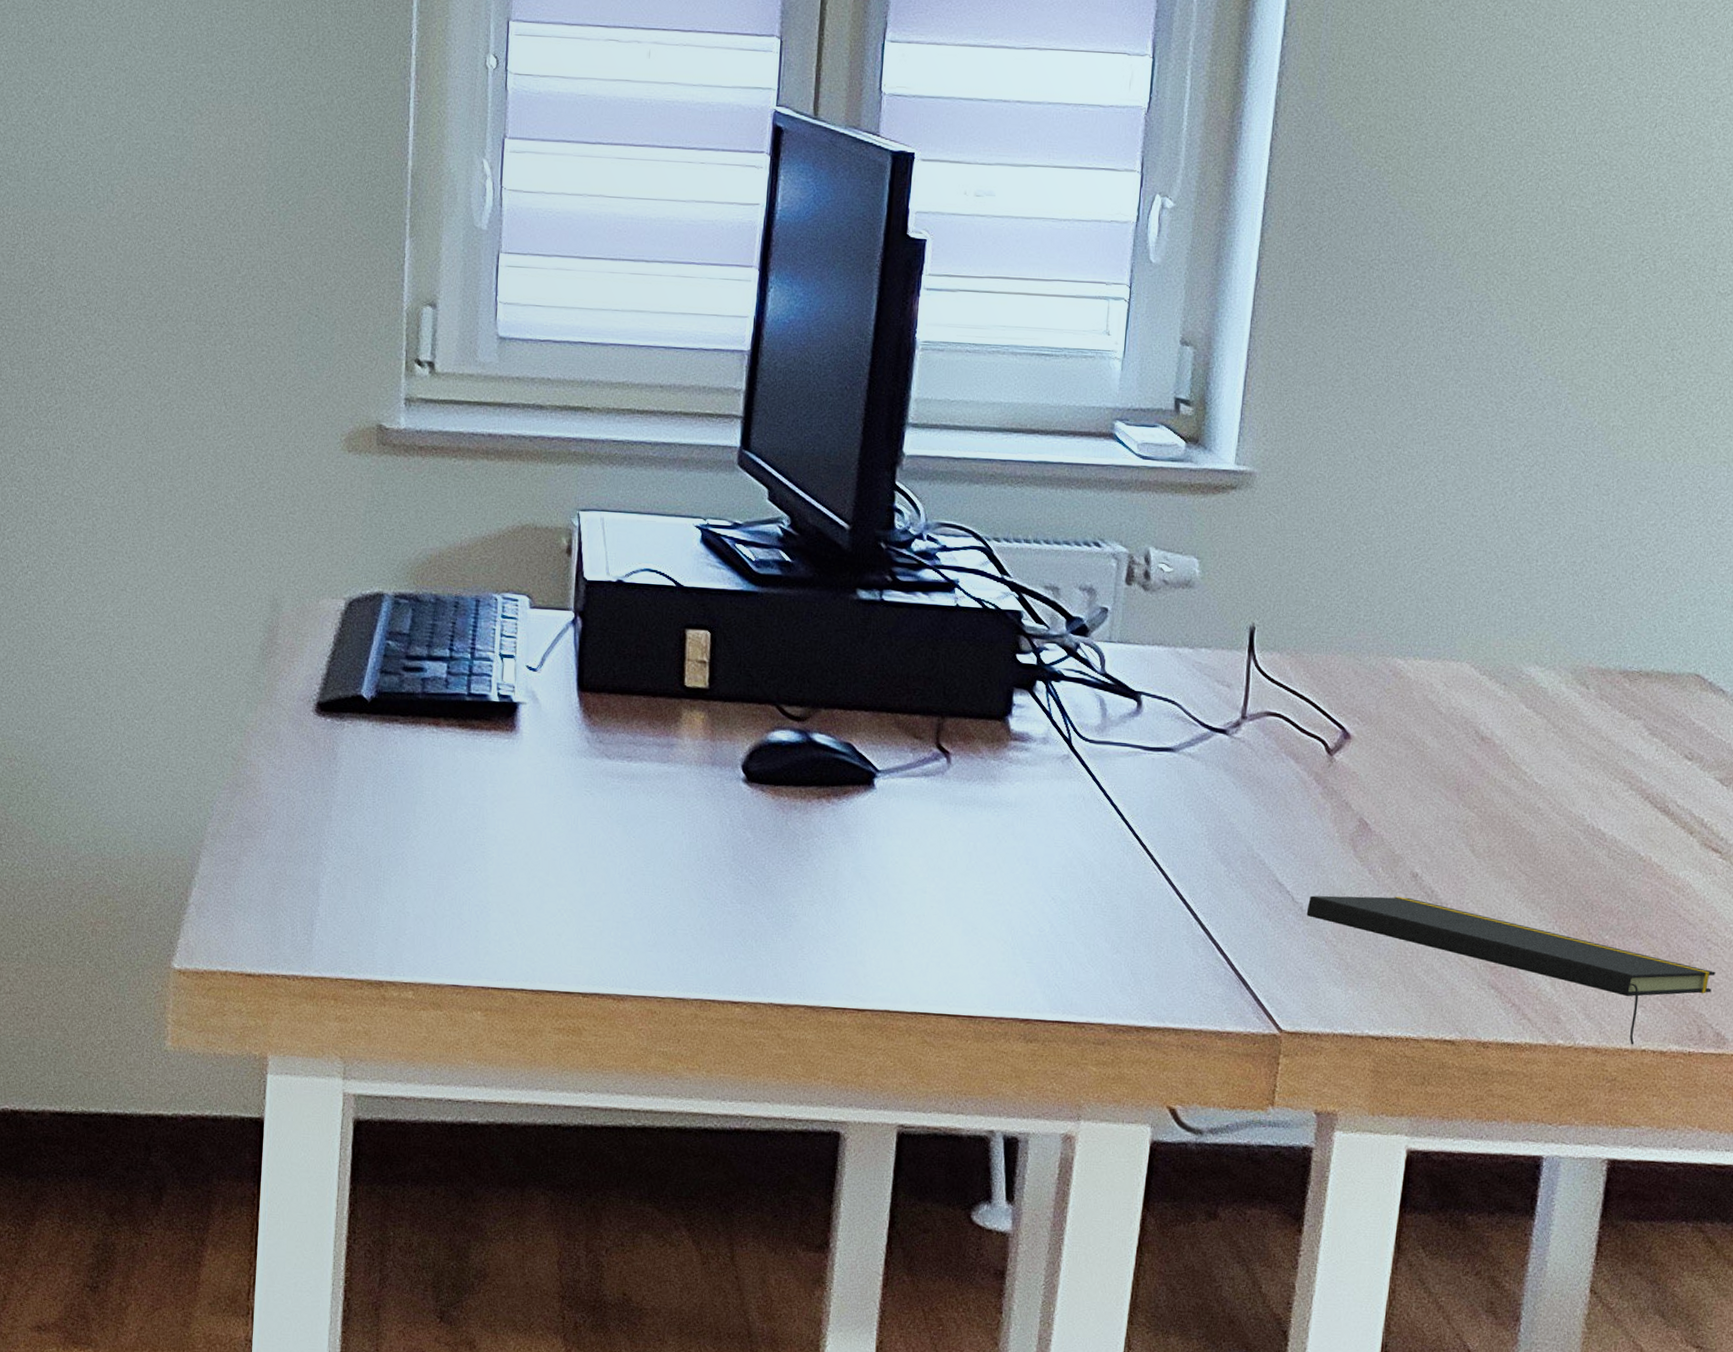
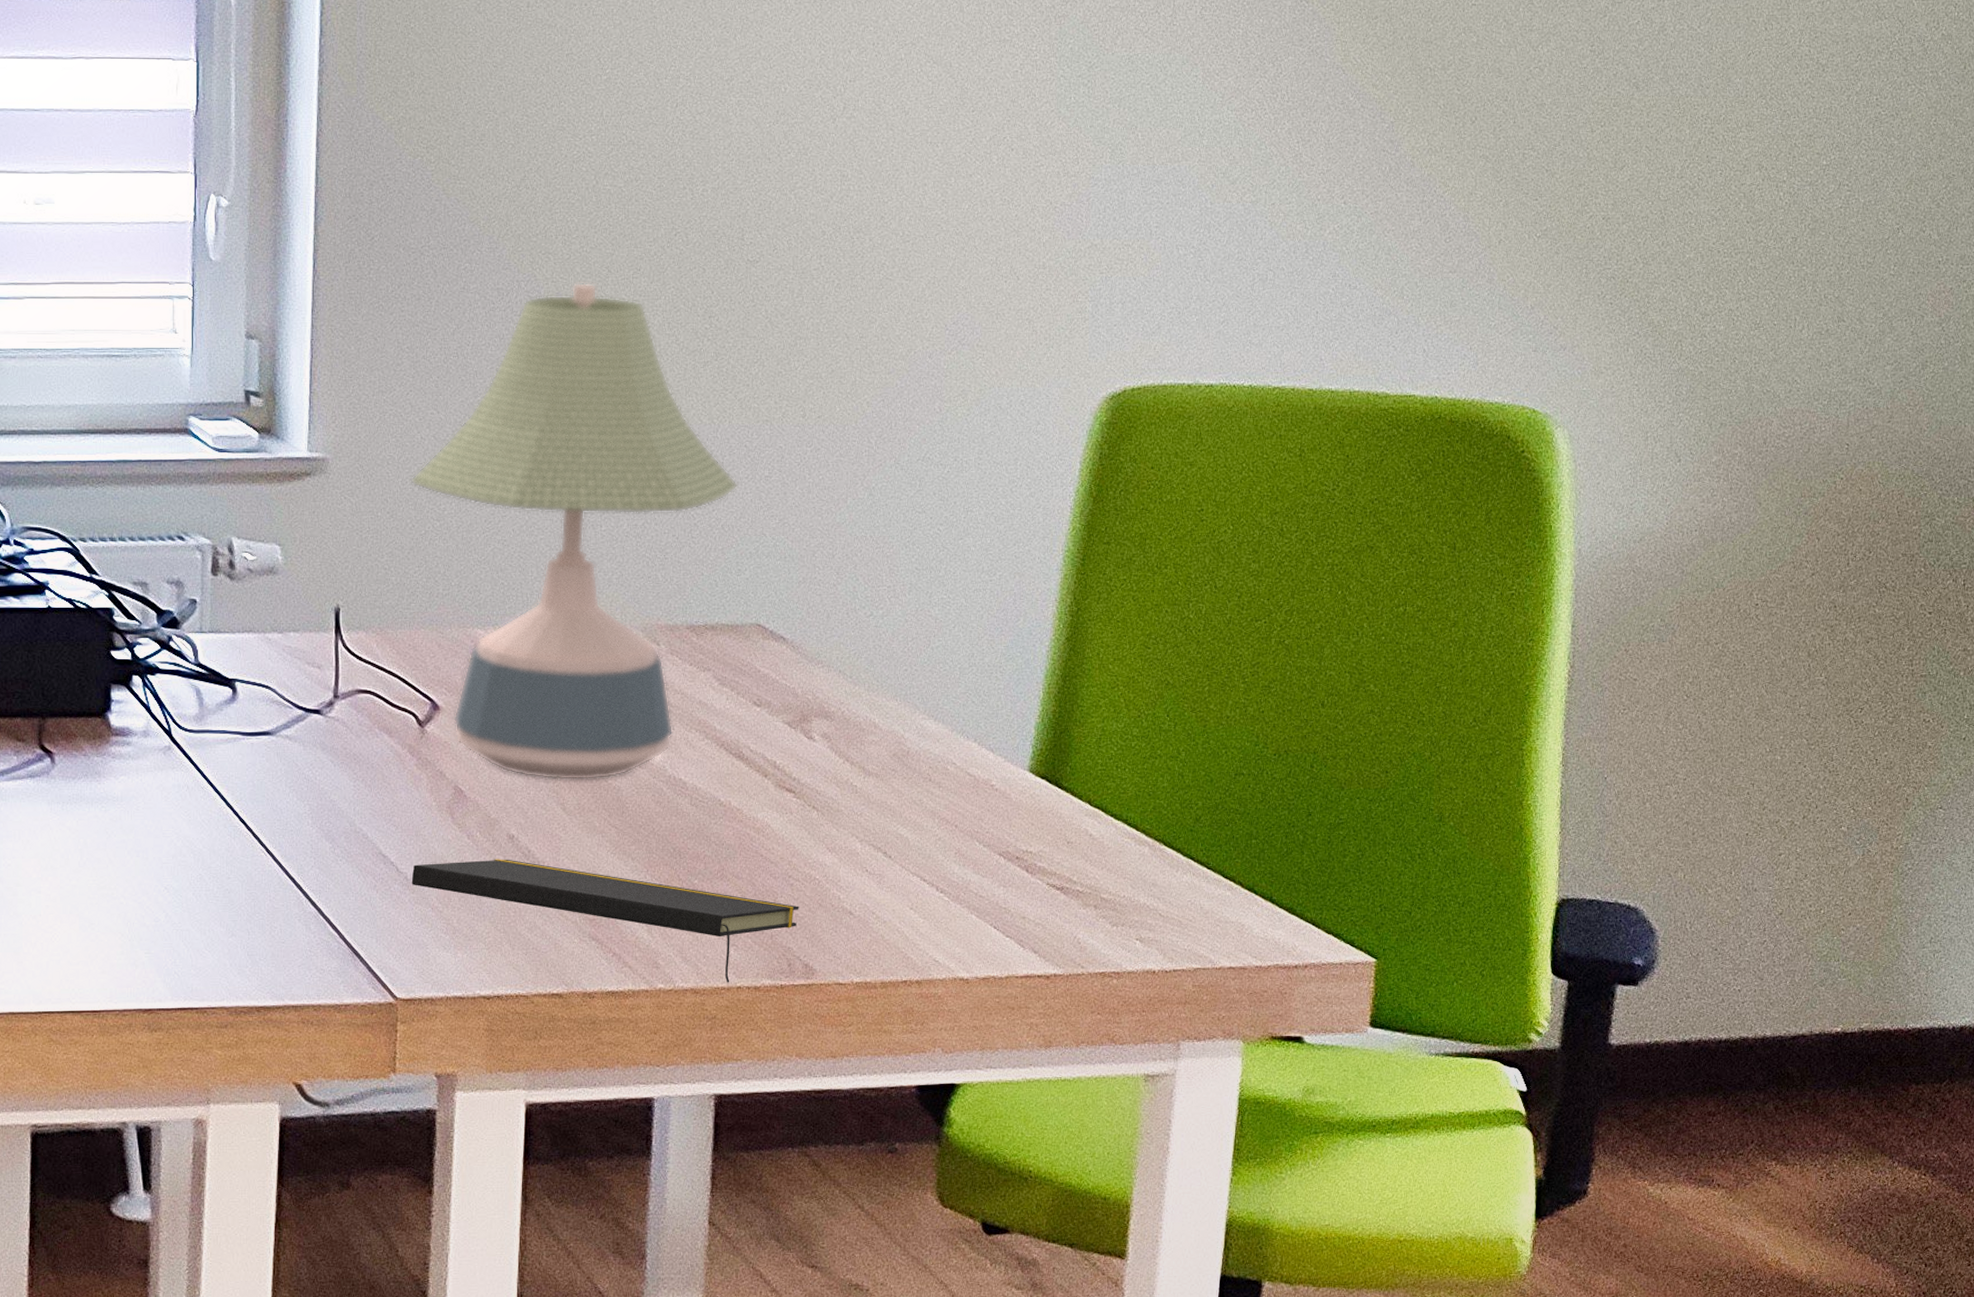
desk lamp: none [1340,305,1688,824] -> present [411,282,739,781]

